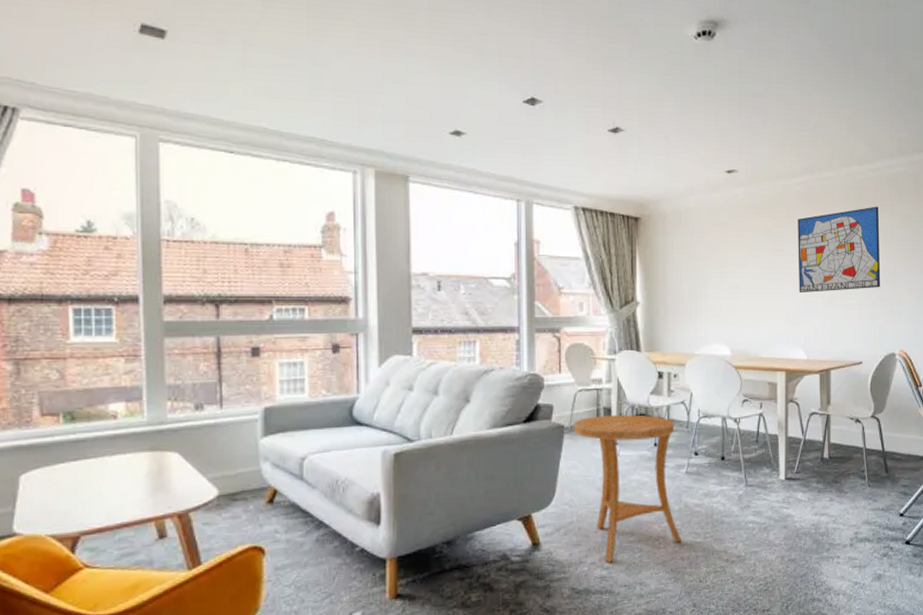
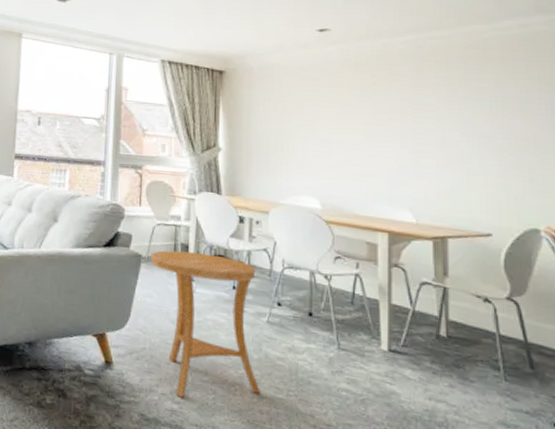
wall art: present [798,206,881,292] -> none [402,66,515,154]

